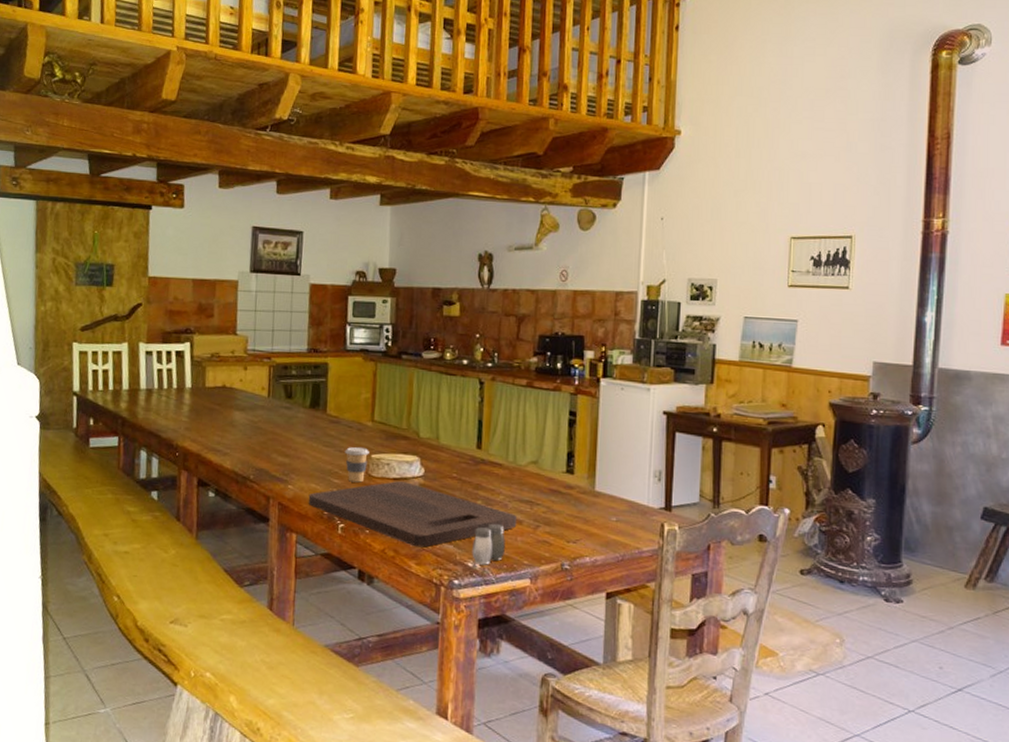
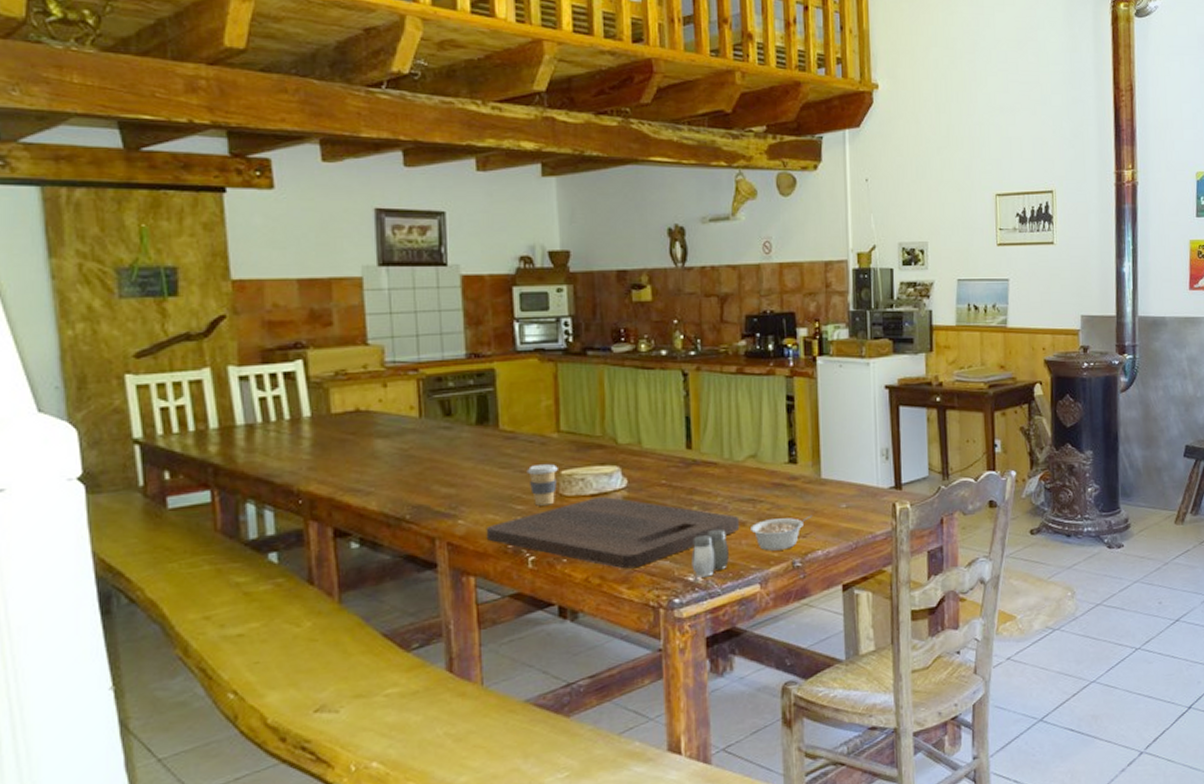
legume: none [526,521,583,552] -> present [751,515,812,551]

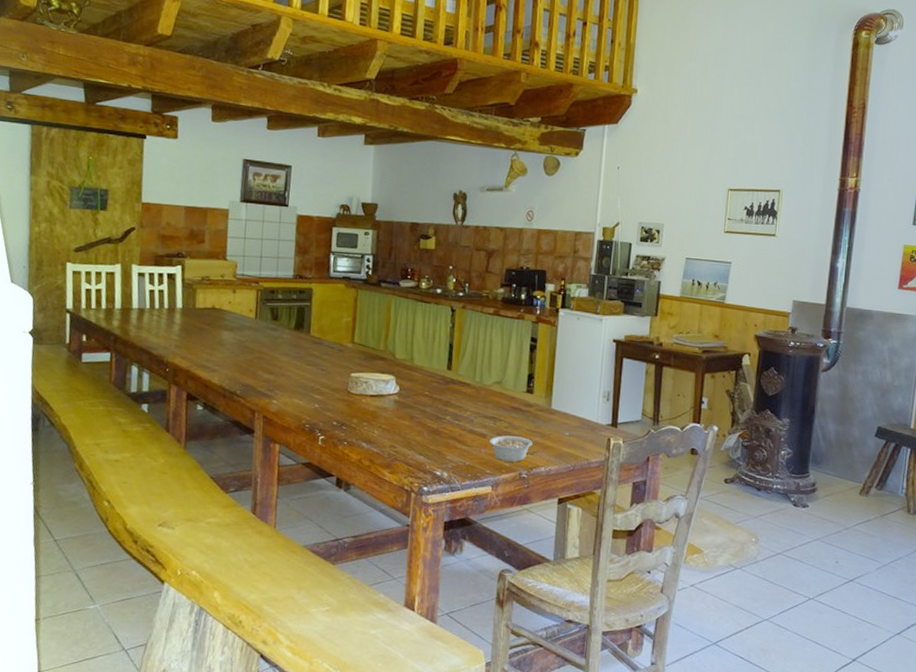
cutting board: present [486,496,740,569] -> none [291,397,482,458]
coffee cup: present [527,463,558,506] -> none [326,366,349,399]
salt and pepper shaker: present [691,529,729,578] -> none [440,437,471,474]

